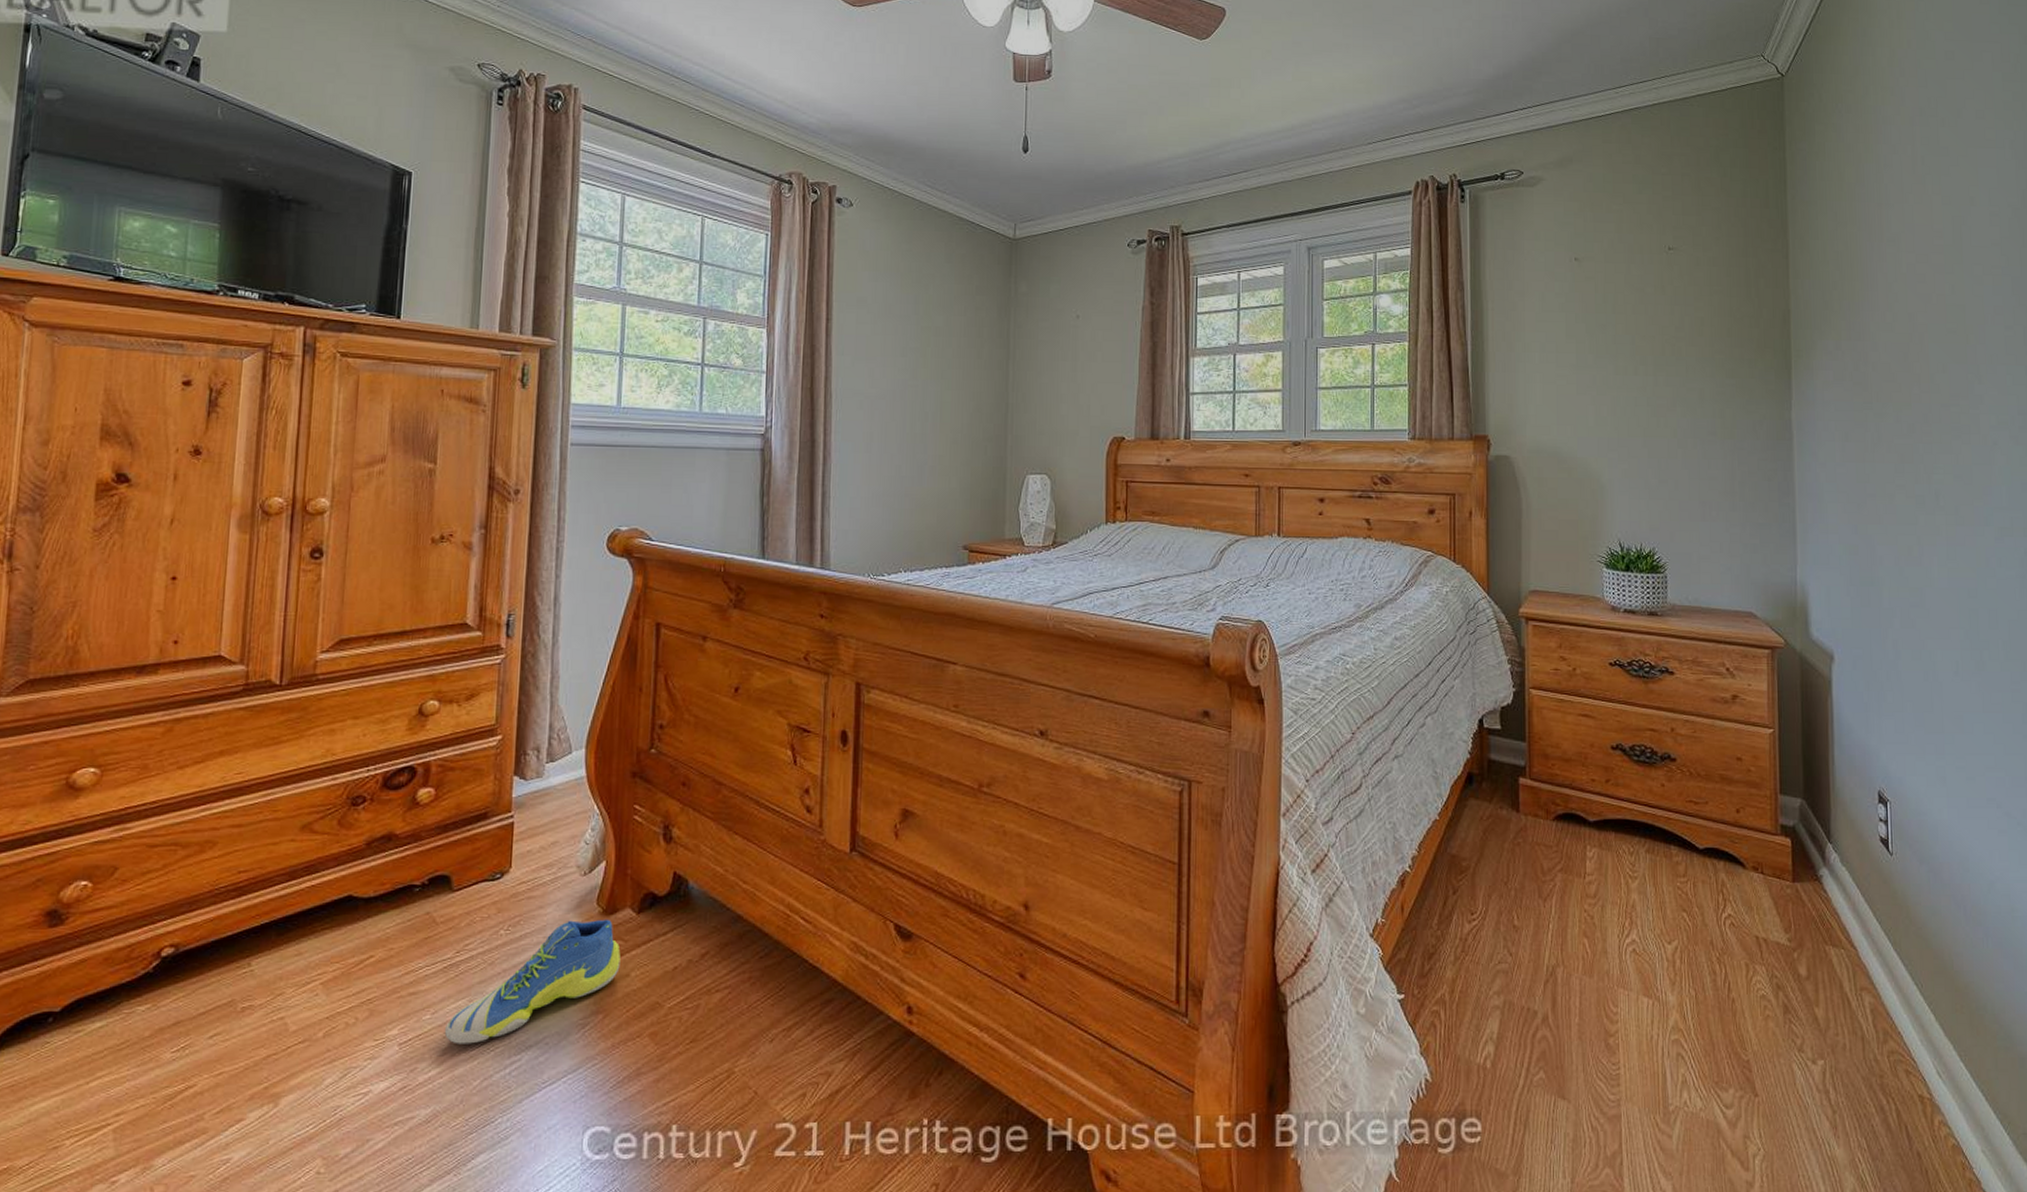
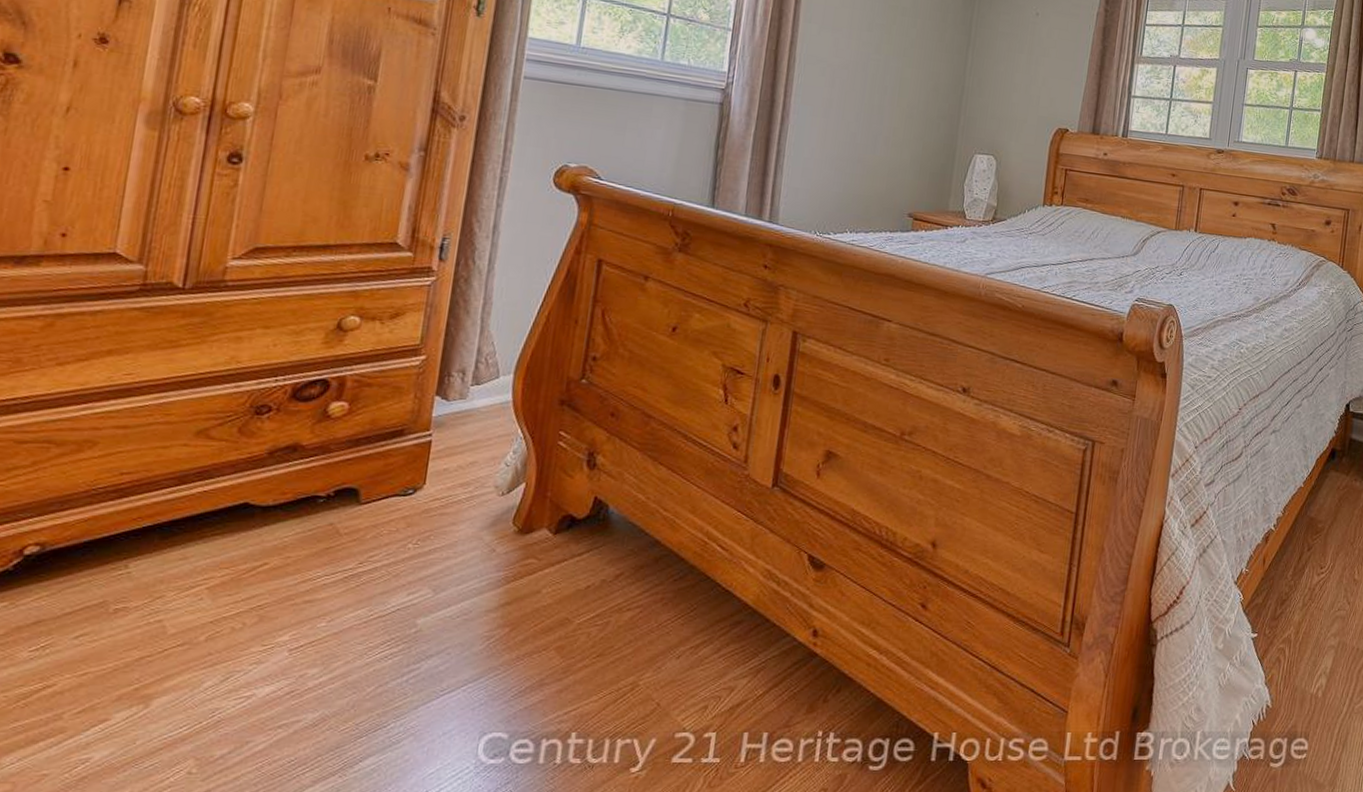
sneaker: present [444,919,621,1044] -> none [339,538,534,652]

